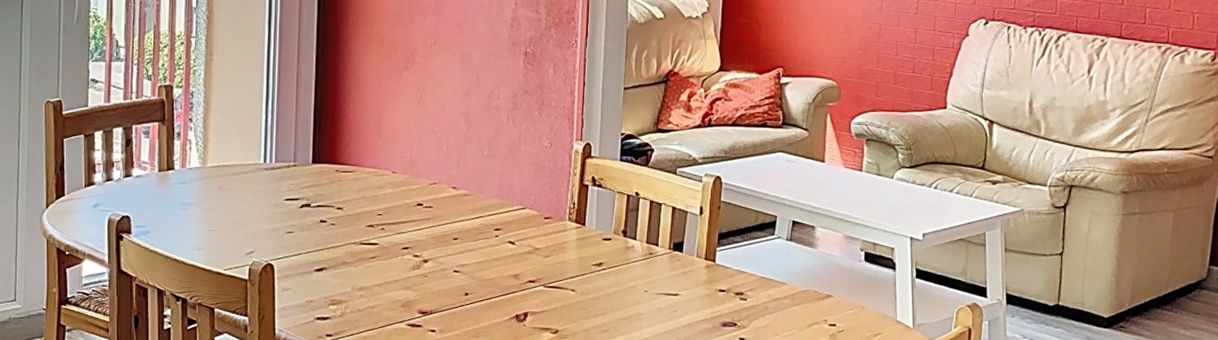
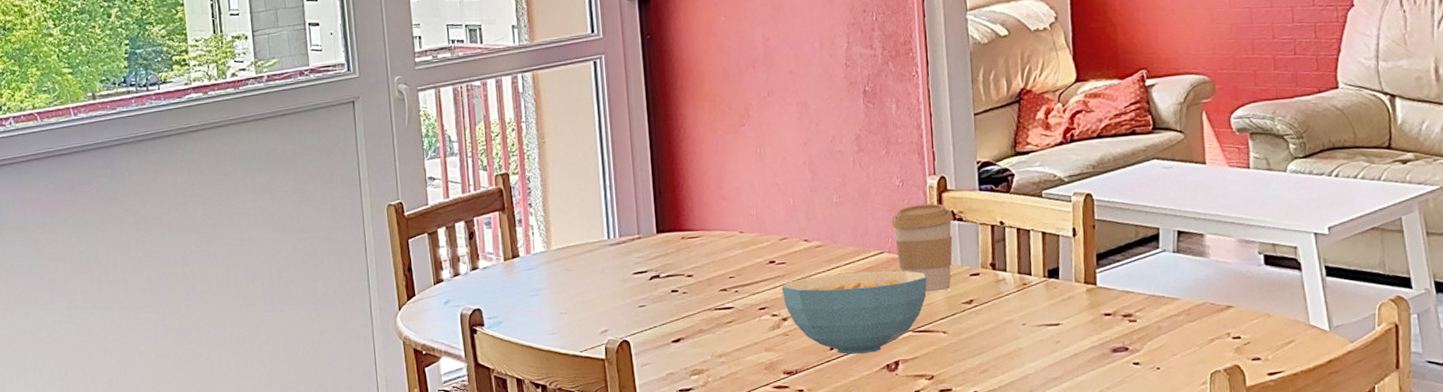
cereal bowl: none [426,223,563,302] -> present [781,270,927,355]
coffee cup: none [536,166,594,251] -> present [891,203,954,292]

